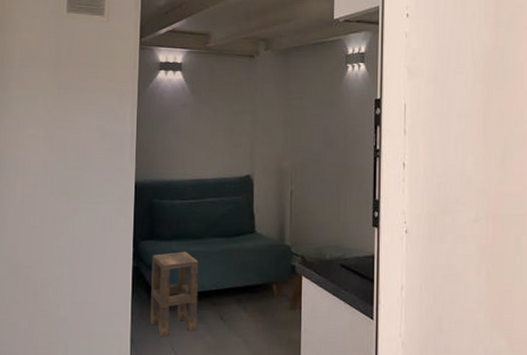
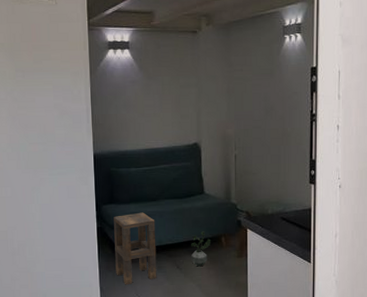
potted plant: none [237,276,260,319] -> present [191,231,210,267]

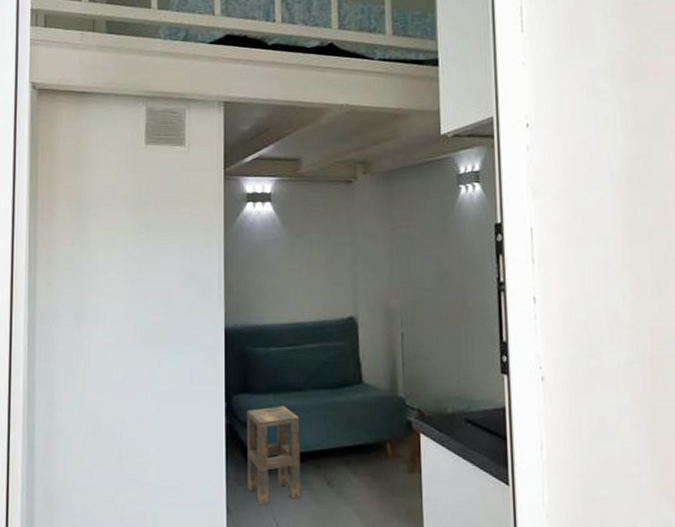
potted plant: present [191,231,210,267] -> none [346,434,372,484]

